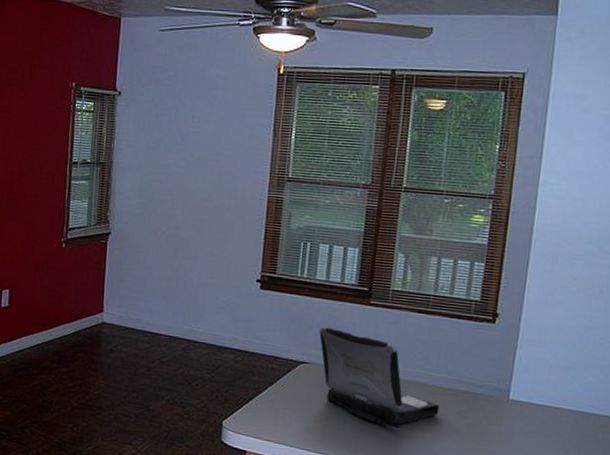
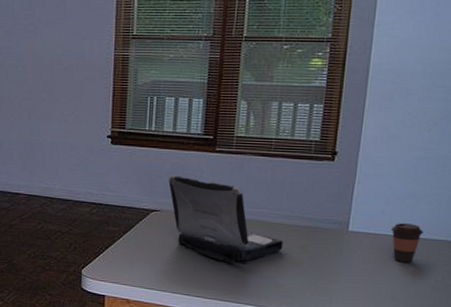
coffee cup: none [555,394,589,439] -> present [391,223,423,263]

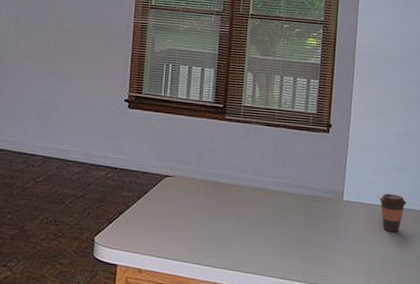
laptop: present [168,175,284,265] -> none [181,141,287,234]

